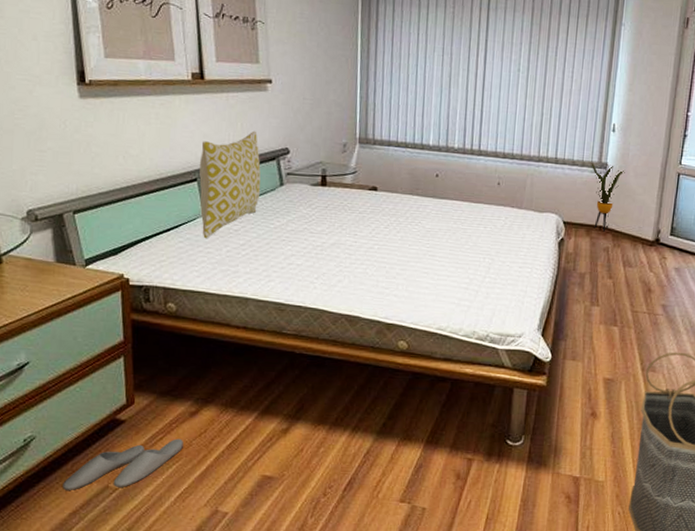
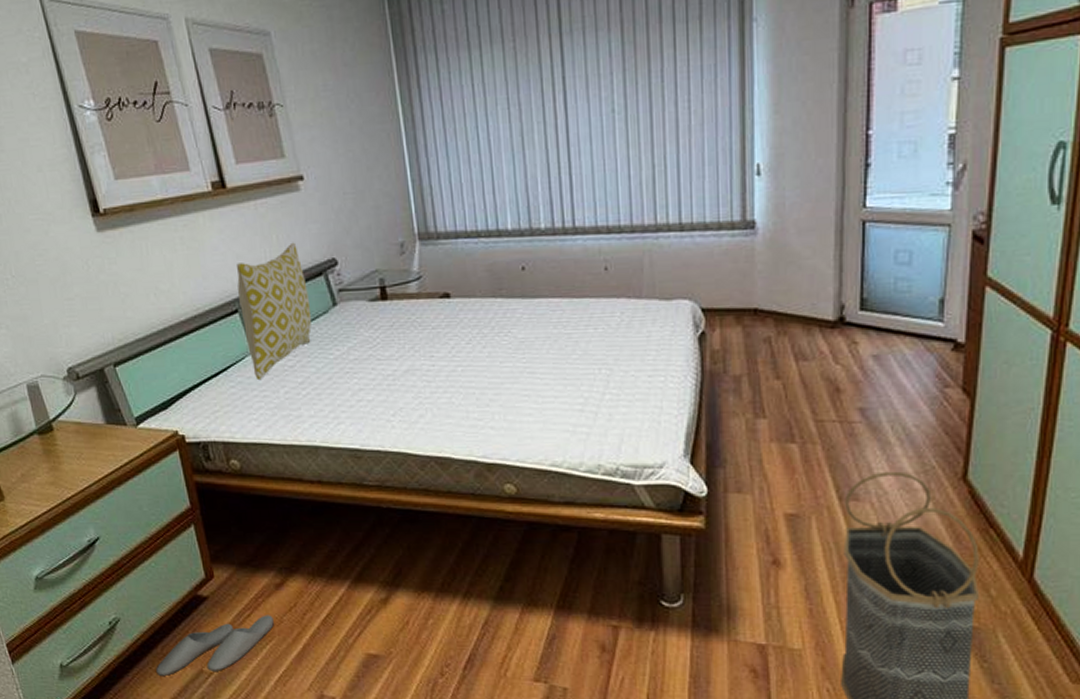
house plant: present [591,162,625,232] -> none [731,222,782,316]

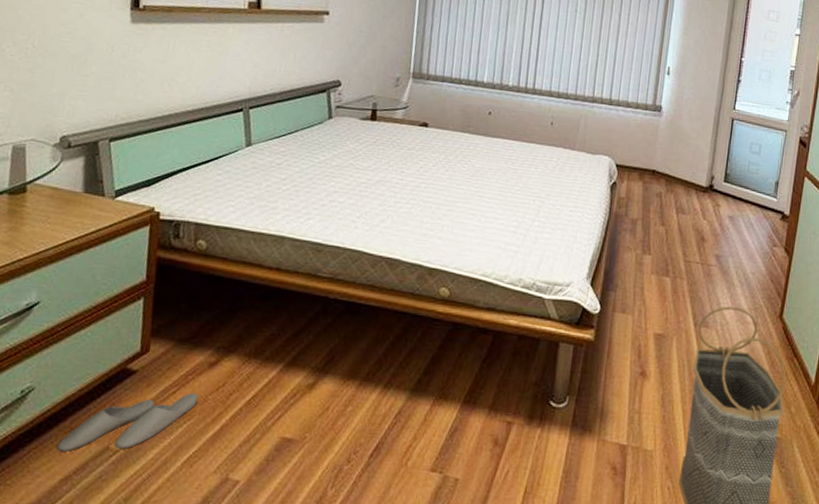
pillow: present [236,242,312,381] -> none [243,62,311,172]

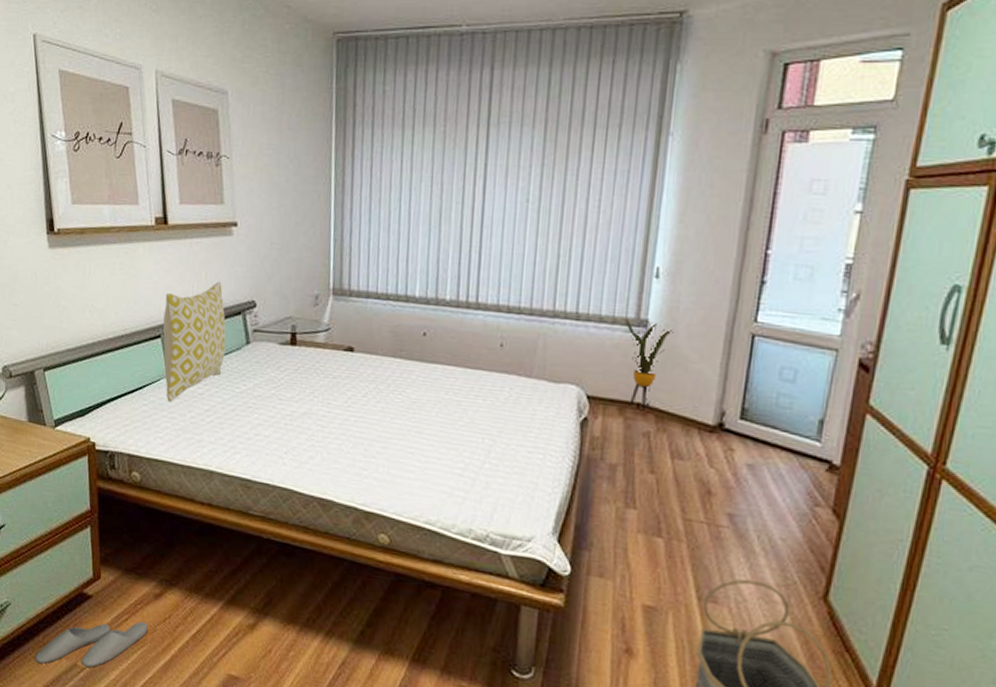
pillow: none [243,62,311,172] -> present [163,281,226,403]
house plant: none [645,104,679,176] -> present [625,318,674,411]

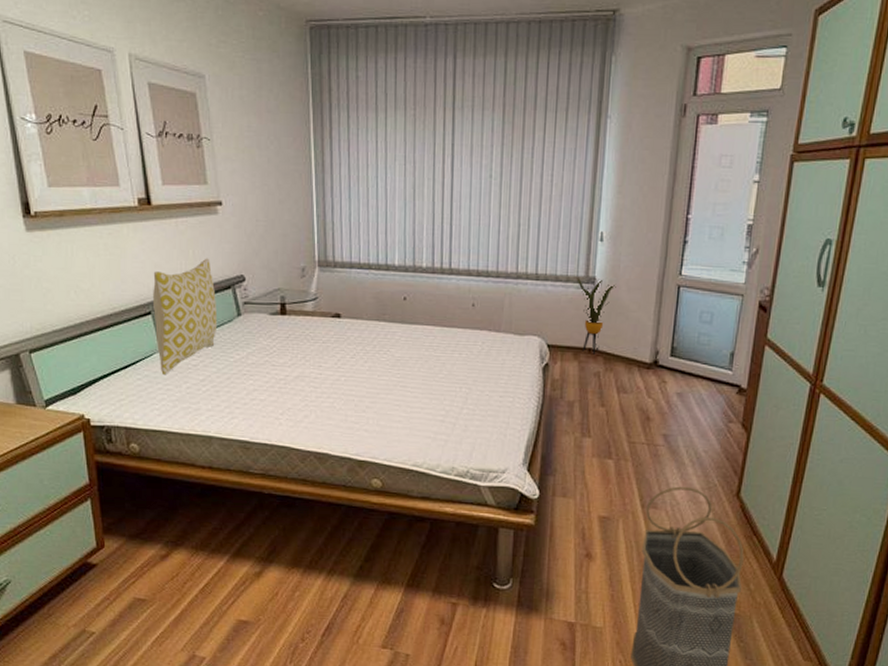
slippers: present [35,621,148,668] -> none [41,582,156,634]

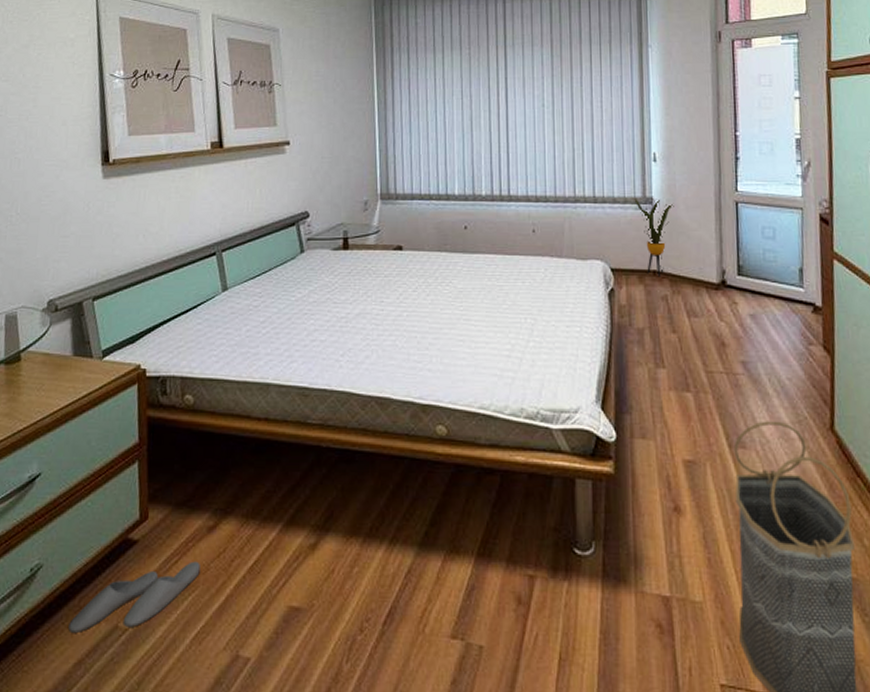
slippers: none [41,582,156,634] -> present [68,561,200,633]
pillow: present [153,258,218,376] -> none [218,196,281,319]

